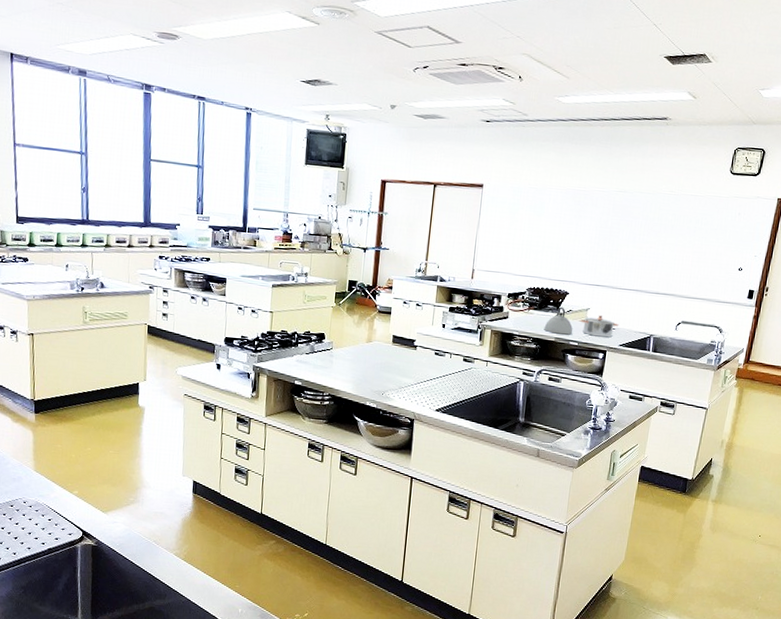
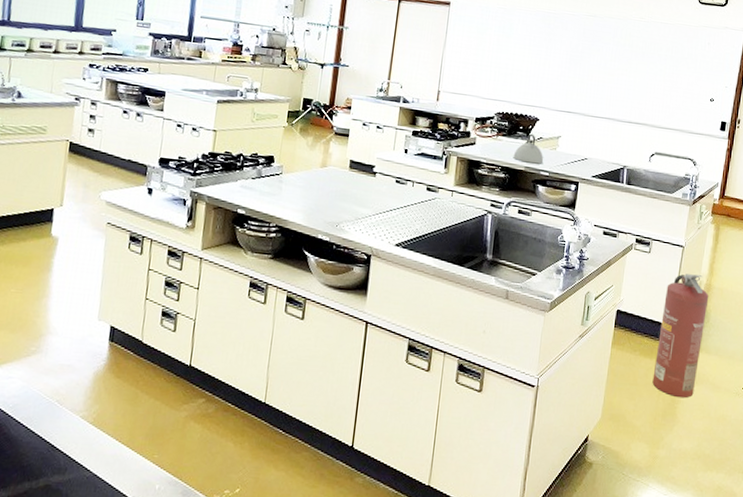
cooking pot: present [579,315,619,338] -> none [550,144,591,168]
fire extinguisher: none [673,433,731,544] -> present [652,274,709,398]

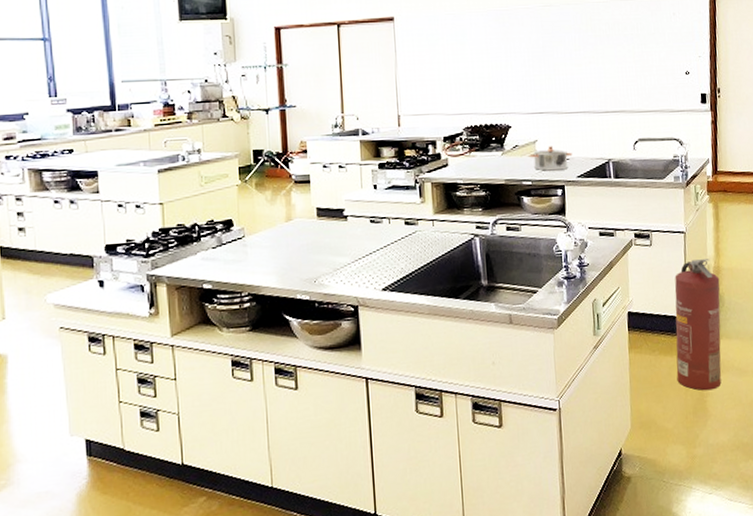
kettle: present [513,133,544,164] -> none [490,143,524,175]
cooking pot: none [550,144,591,168] -> present [528,146,573,171]

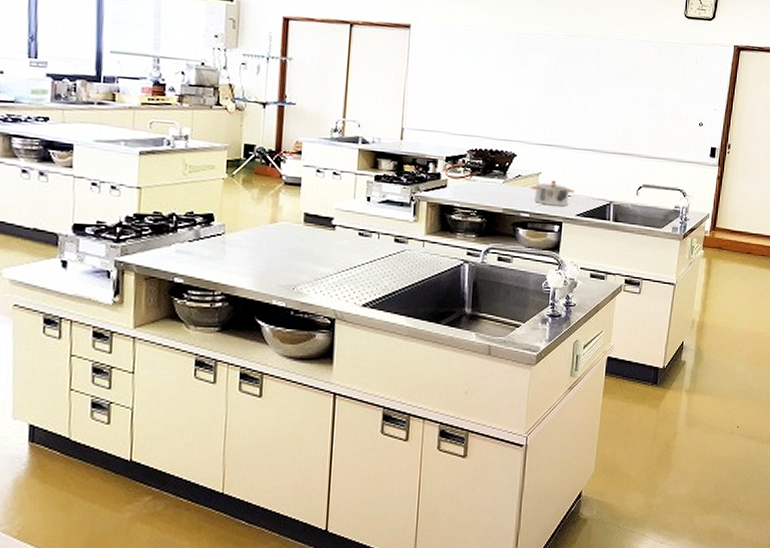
fire extinguisher: present [674,259,721,391] -> none [646,313,702,443]

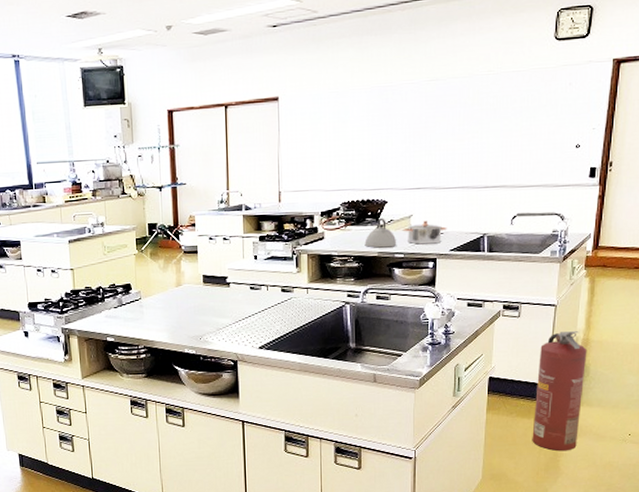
kettle: none [489,171,524,205] -> present [364,218,397,248]
fire extinguisher: none [646,313,702,443] -> present [532,331,587,451]

